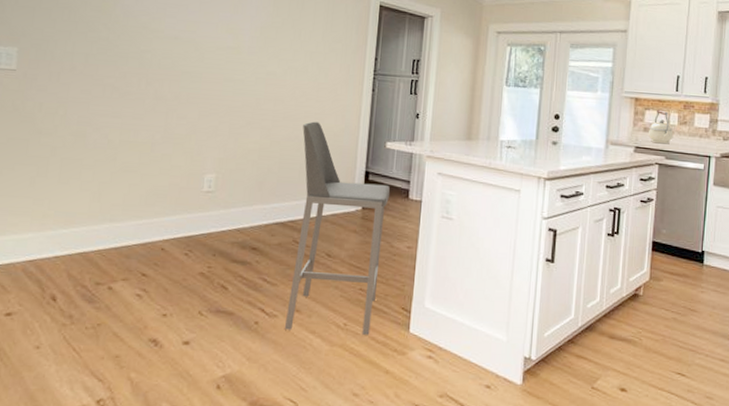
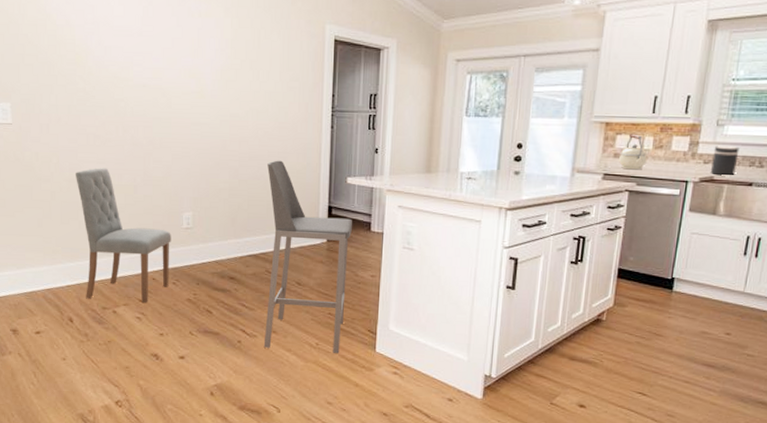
dining chair: none [76,122,189,278] -> present [76,168,171,303]

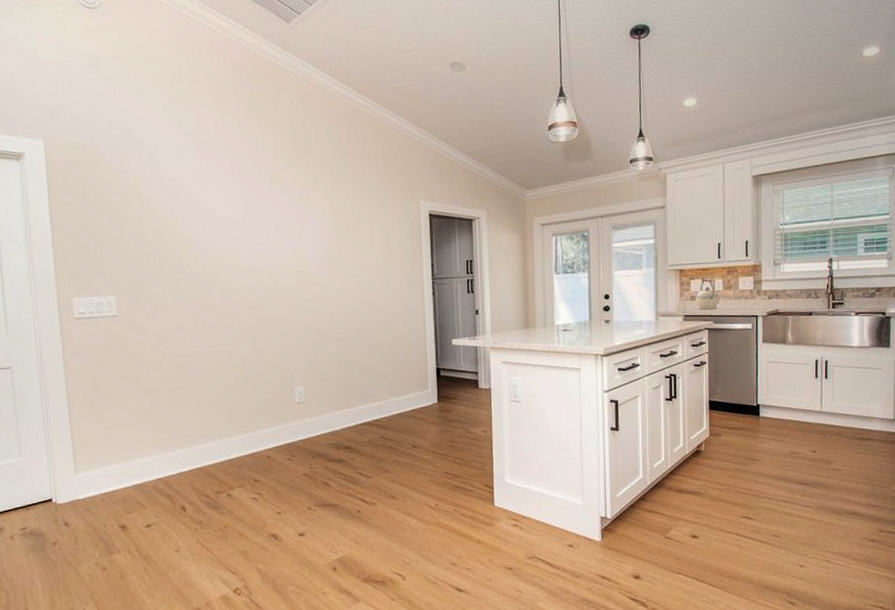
dining chair: present [76,168,171,303] -> none [184,351,285,484]
bar stool: present [263,160,352,353] -> none [375,329,461,515]
cylinder: present [711,146,740,176] -> none [775,281,797,309]

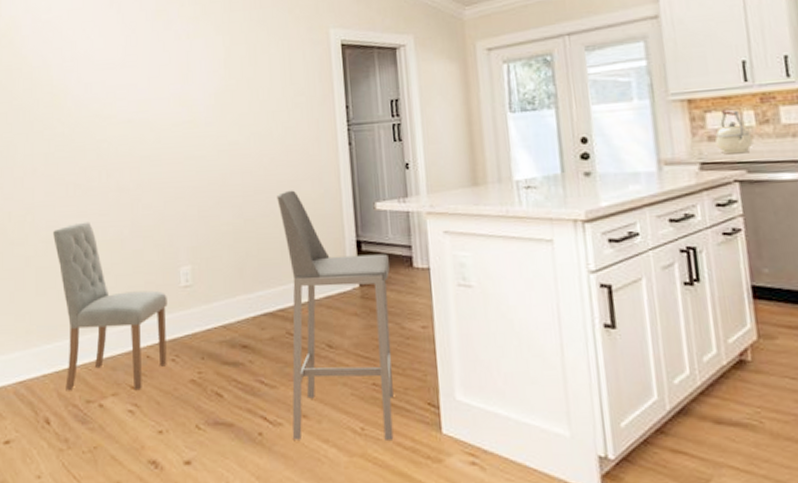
dining chair: none [184,351,285,484] -> present [53,222,168,391]
bar stool: none [375,329,461,515] -> present [277,190,394,440]

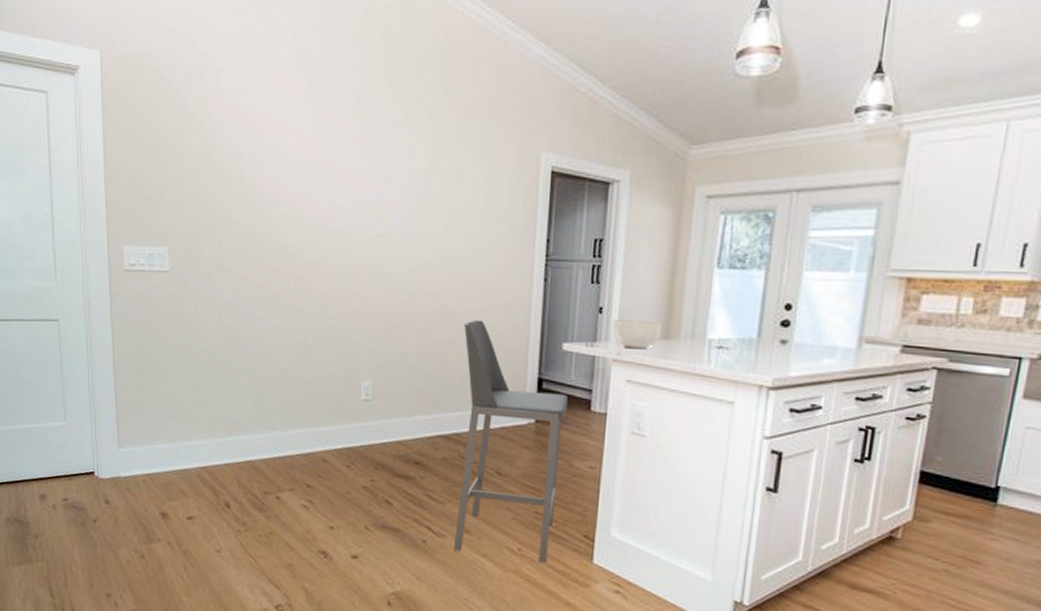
dining chair: present [53,222,168,391] -> none [238,325,347,489]
bowl: none [420,170,470,200] -> present [612,320,664,350]
kettle: present [714,109,754,155] -> none [923,293,965,342]

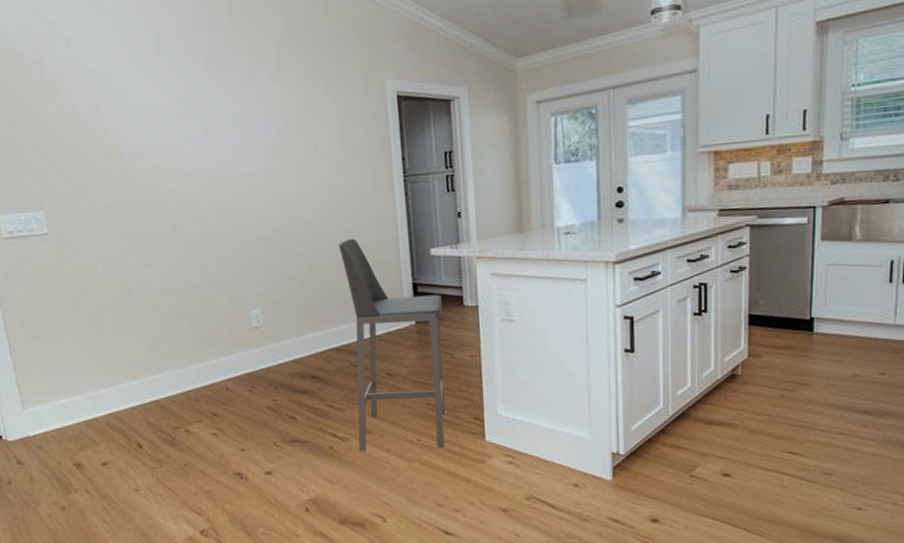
bowl: present [612,320,664,350] -> none [471,218,516,246]

